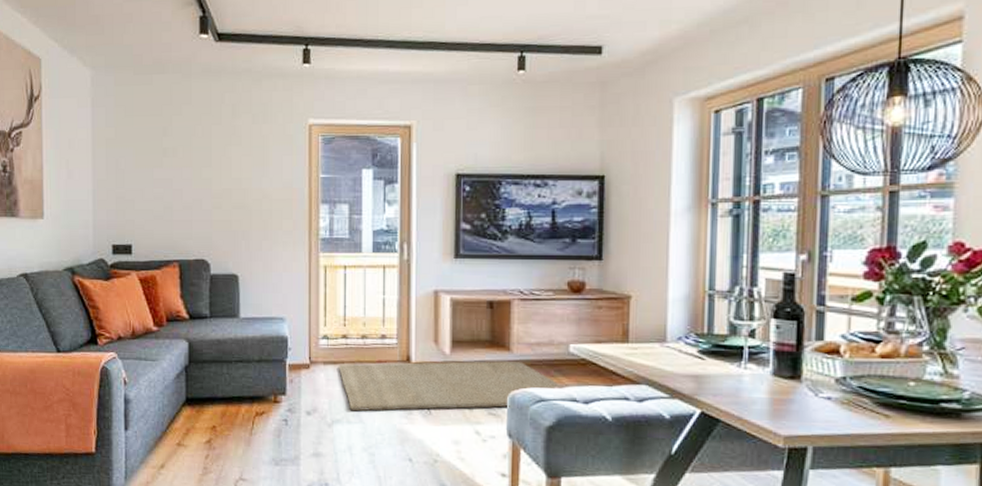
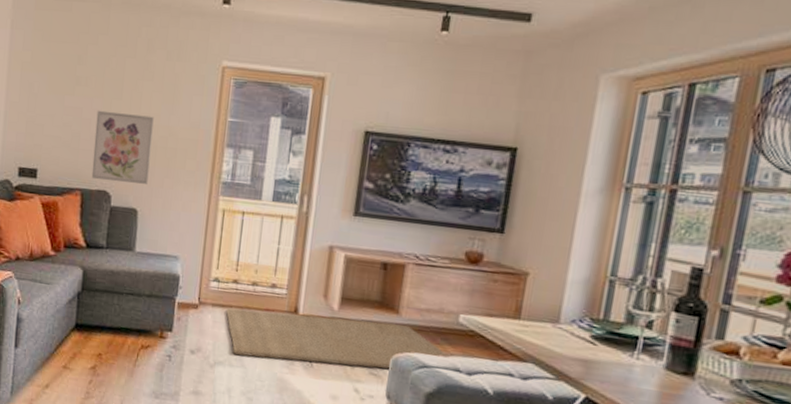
wall art: none [187,179,246,250] -> present [91,110,154,185]

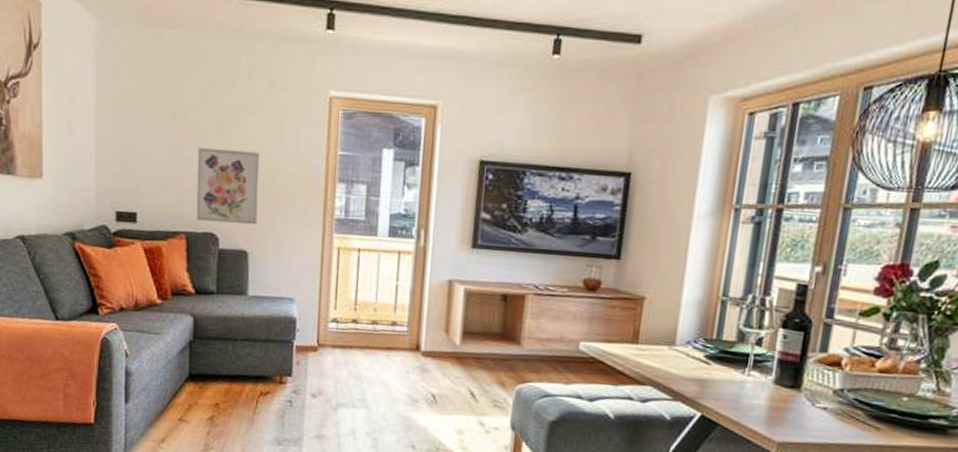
rug: present [225,307,449,369] -> none [346,348,570,401]

